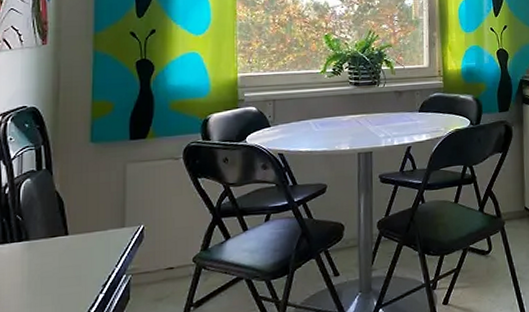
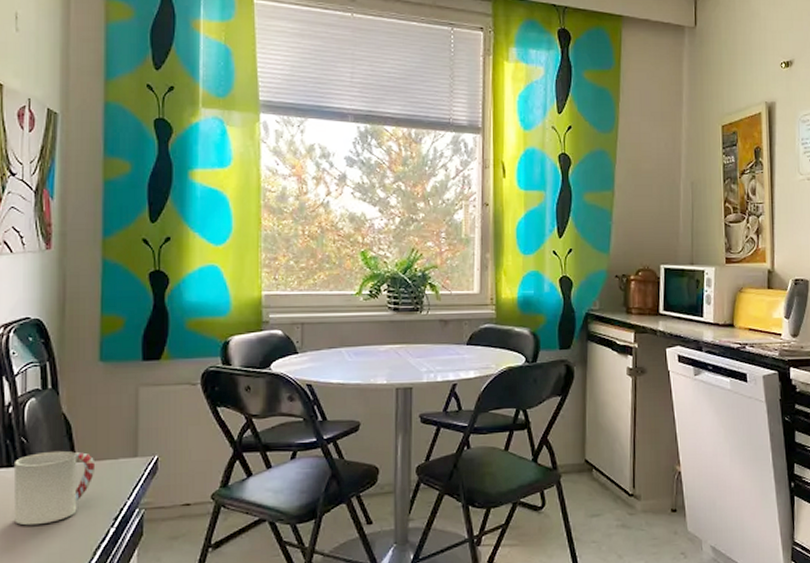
cup: none [9,225,86,297] -> present [14,450,96,526]

